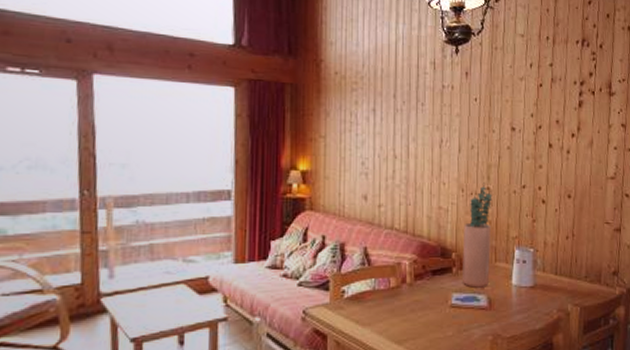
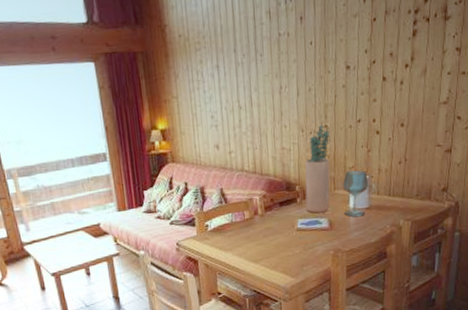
wine glass: none [504,241,534,297] -> present [342,170,369,217]

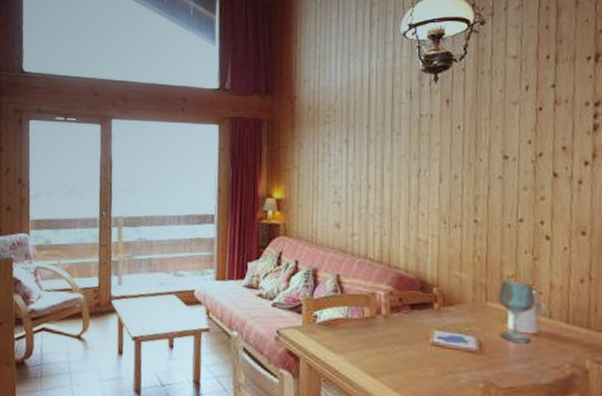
vase: present [305,121,330,214] -> none [445,214,481,329]

